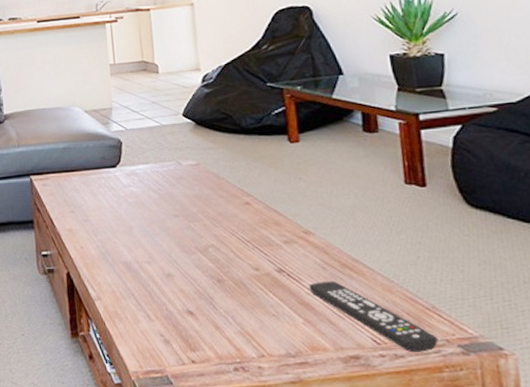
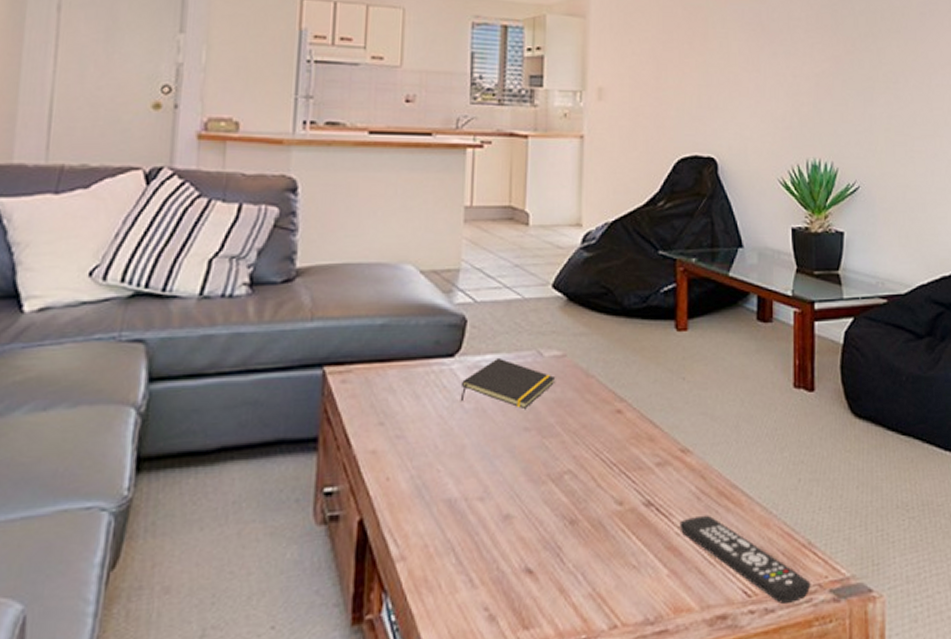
notepad: none [124,167,194,202] -> present [460,357,556,408]

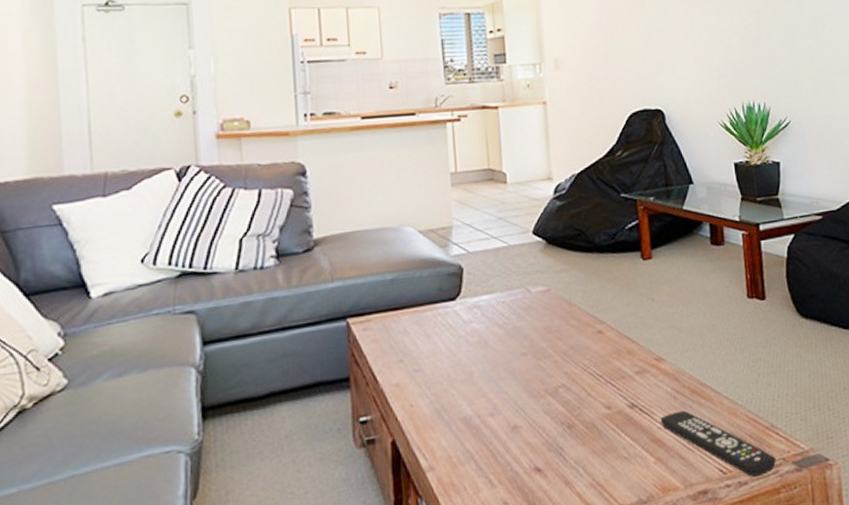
notepad: present [460,357,556,408] -> none [465,297,544,338]

